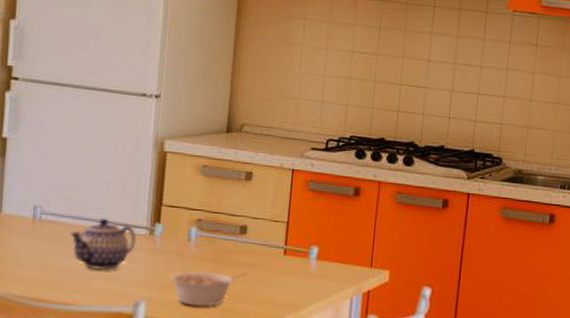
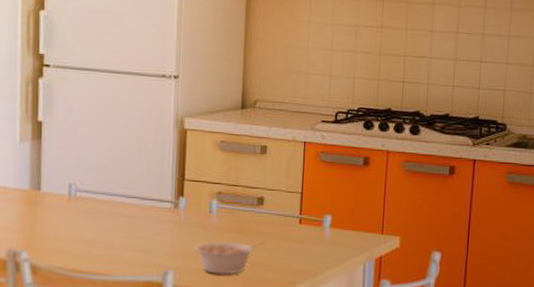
teapot: present [70,218,137,271] -> none [102,193,163,243]

